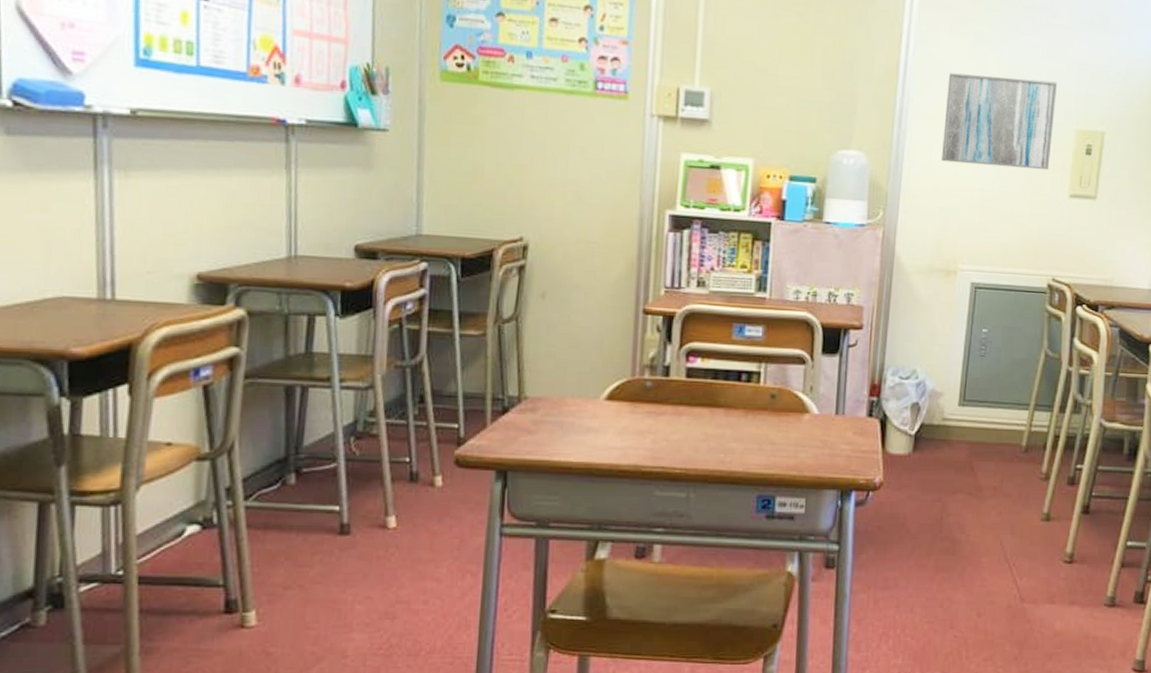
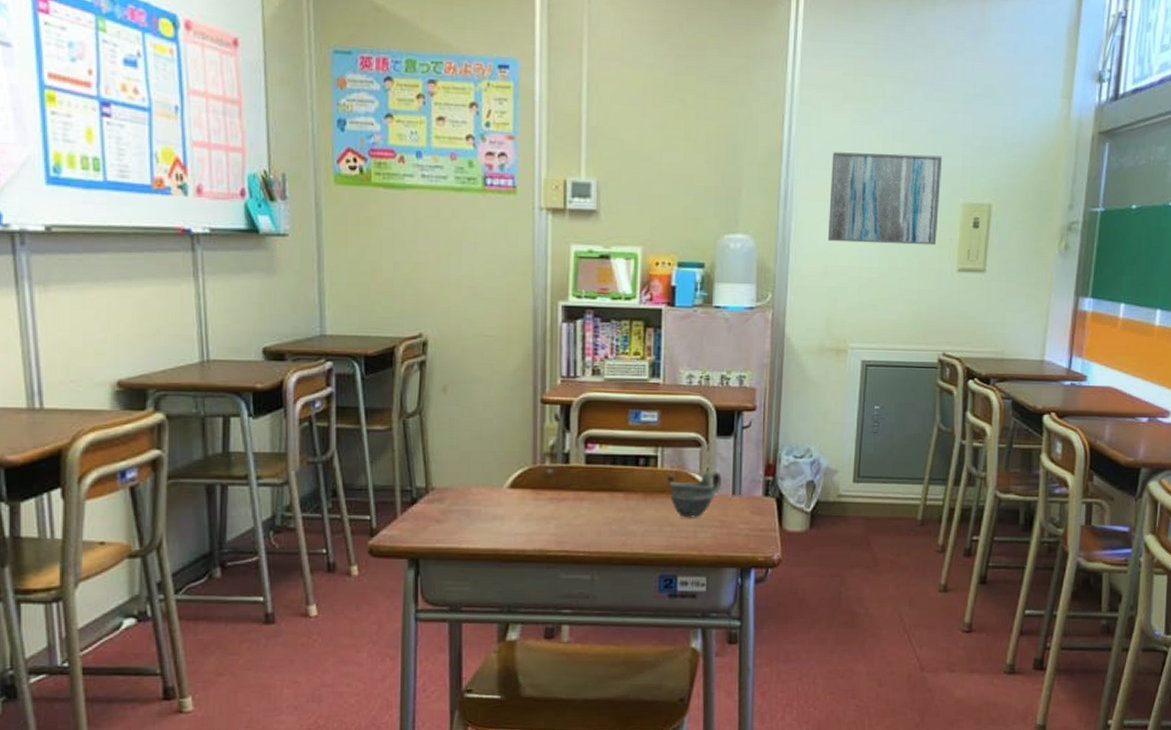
cup: none [771,388,825,437] -> present [669,469,722,518]

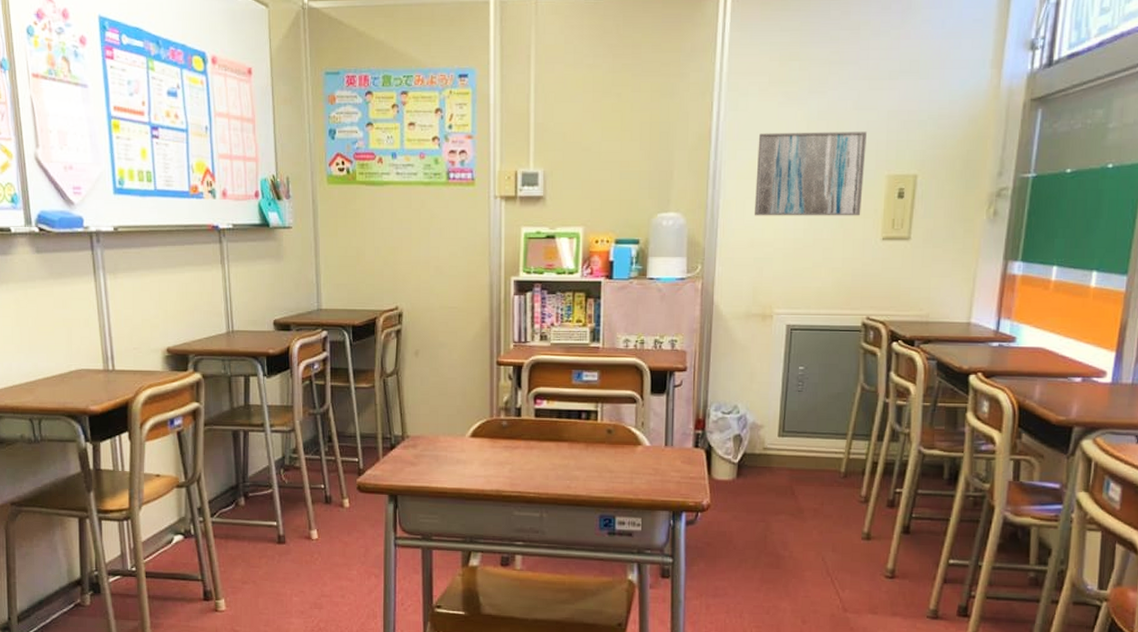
cup: present [669,469,722,518] -> none [608,423,655,466]

